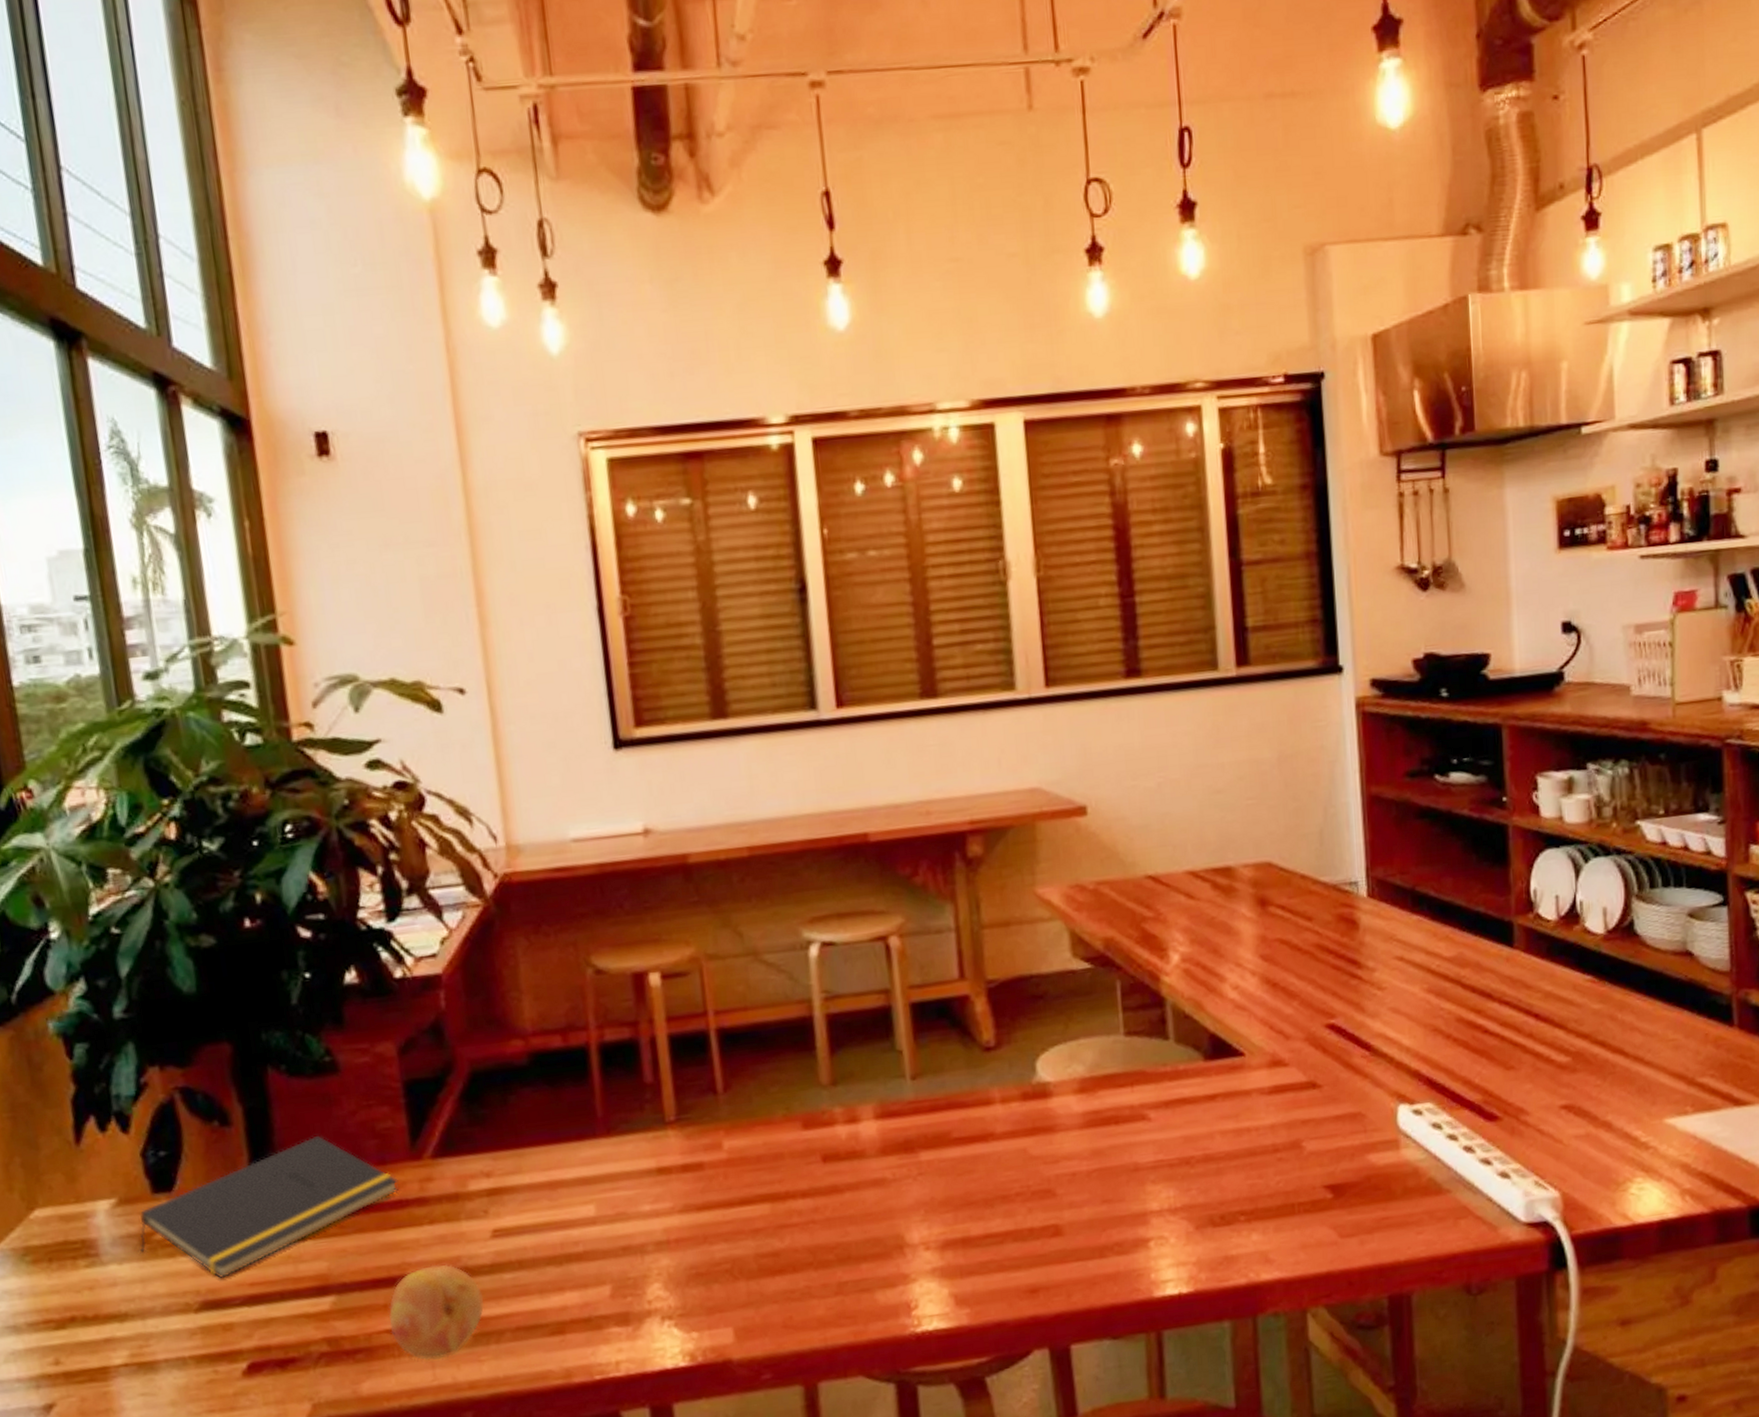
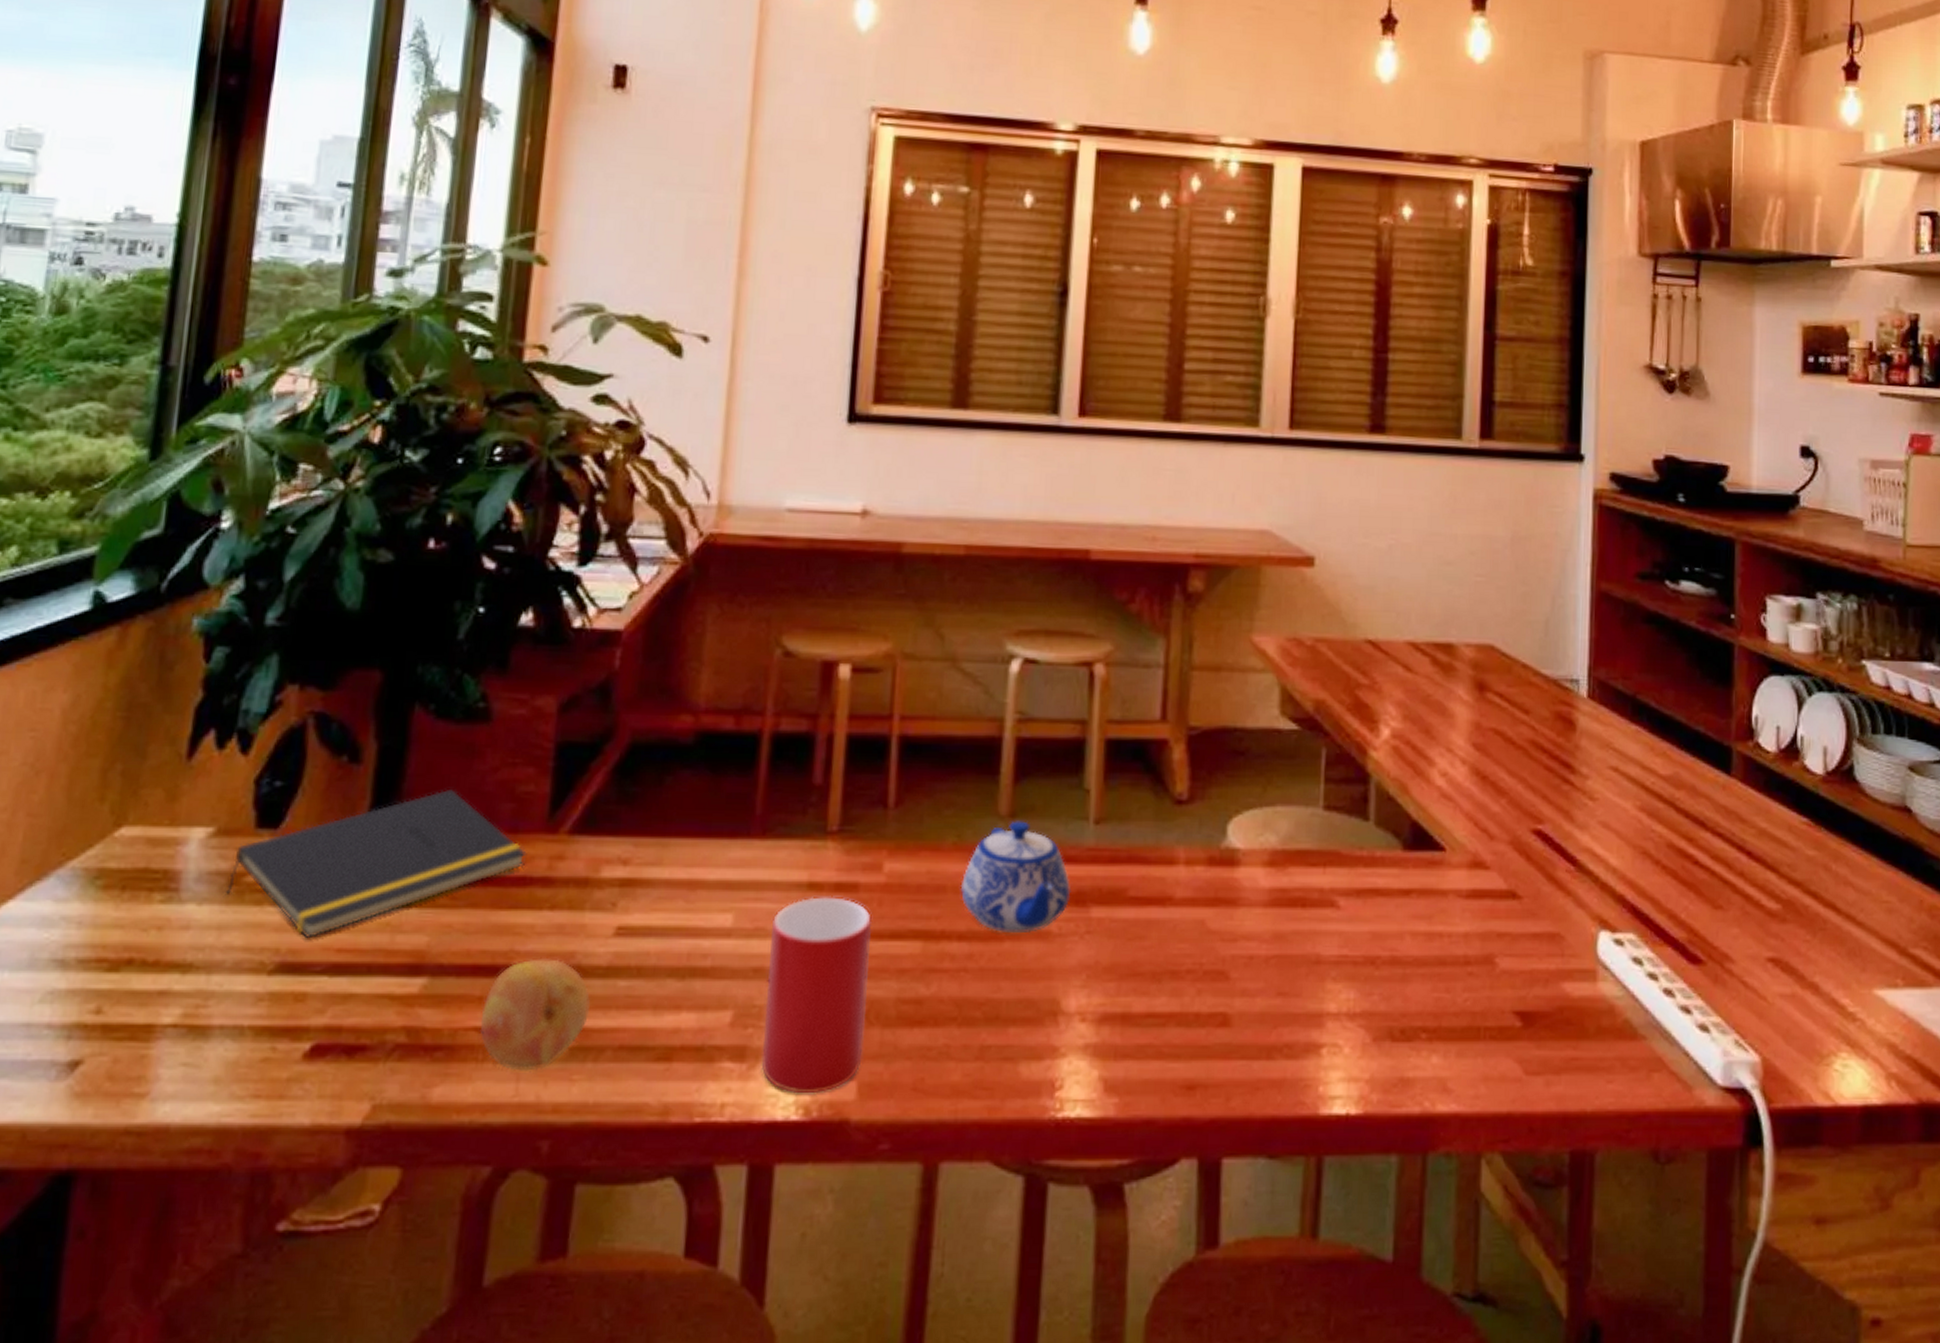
cup: none [630,1177,734,1345] -> present [761,897,873,1094]
teapot: none [796,1087,899,1186] -> present [960,821,1071,934]

